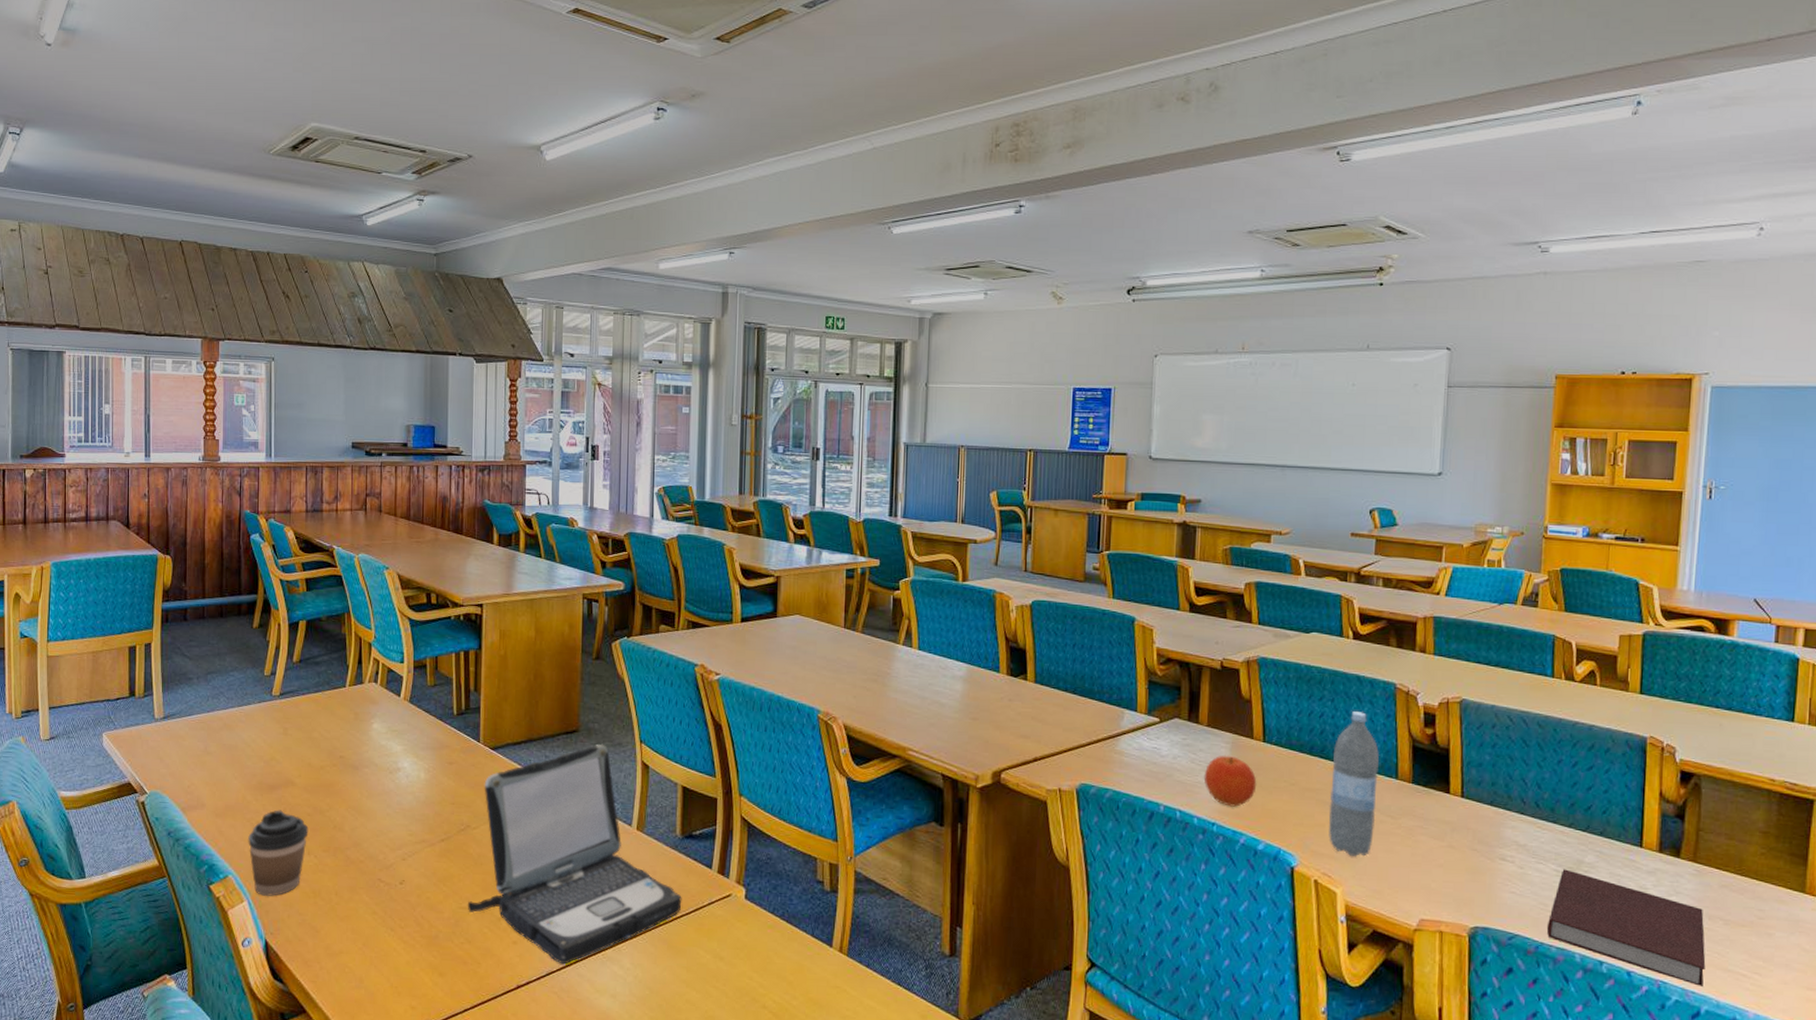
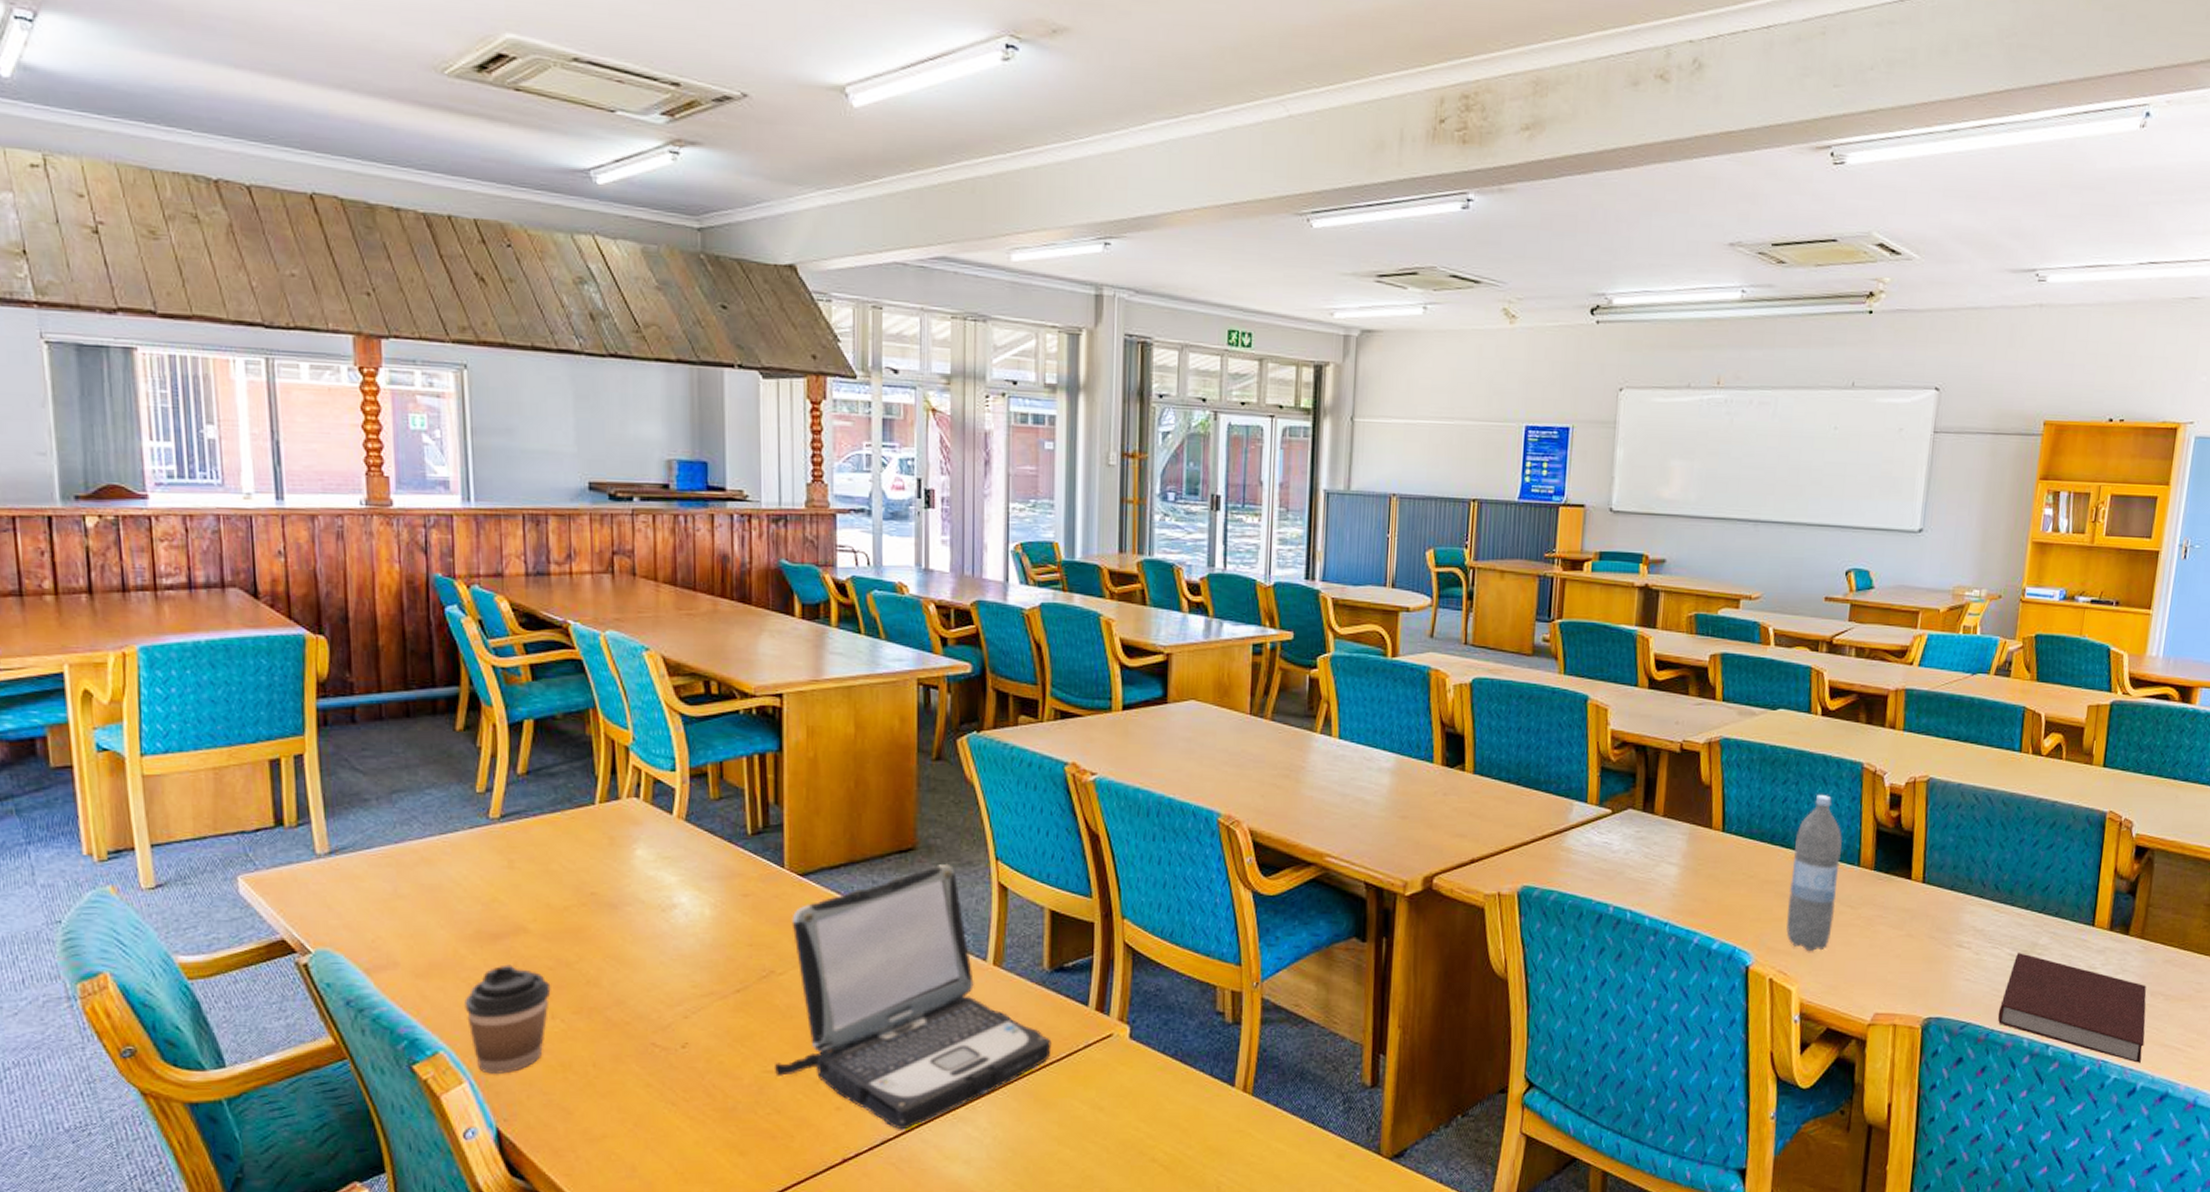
fruit: present [1203,755,1257,807] -> none [1657,847,1714,904]

